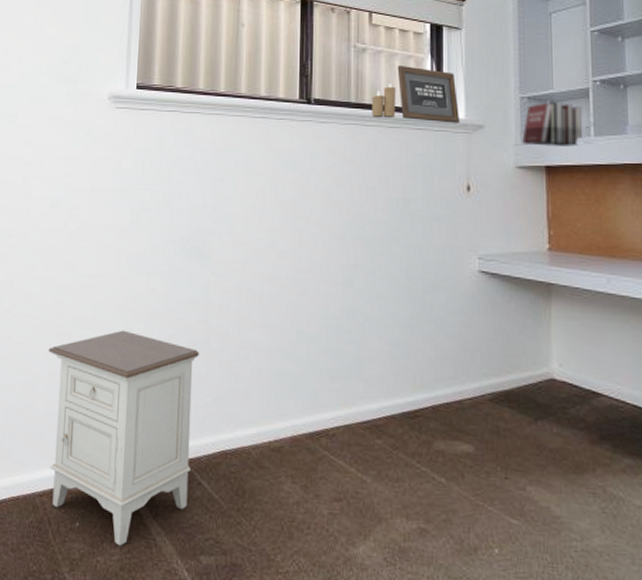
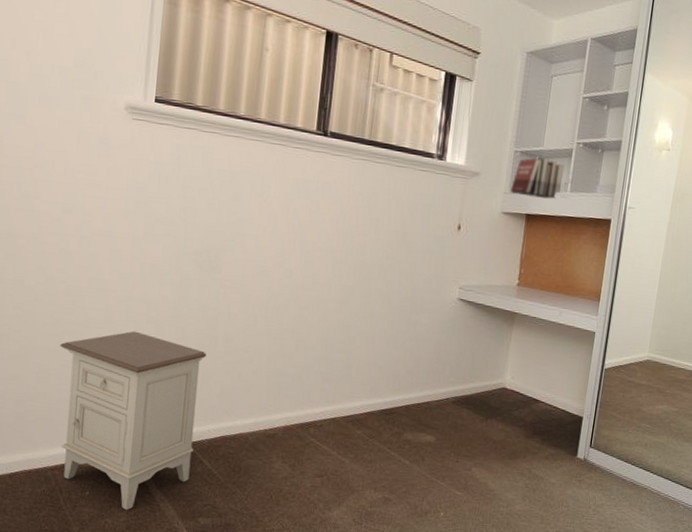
candle: present [372,83,396,118] -> none [382,125,407,158]
picture frame: present [397,65,459,124] -> none [409,108,461,169]

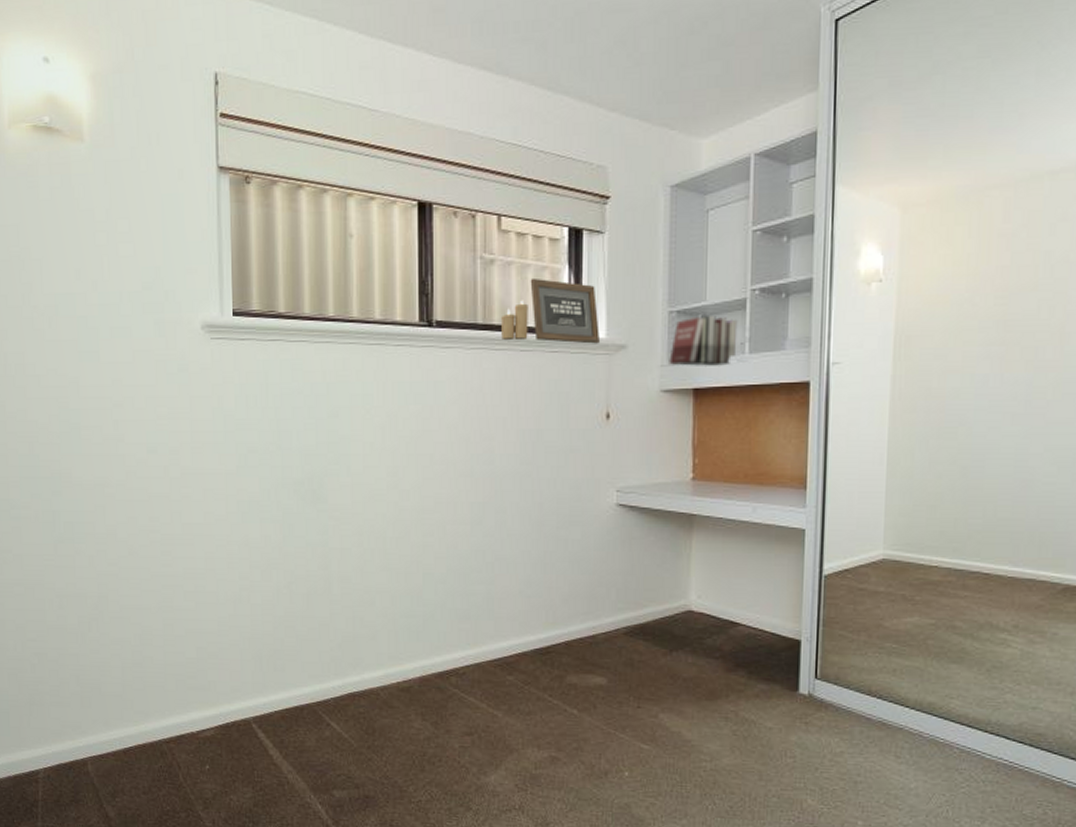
nightstand: present [60,331,206,511] -> none [161,579,321,785]
candle: none [382,125,407,158] -> present [501,300,528,341]
picture frame: none [409,108,461,169] -> present [530,277,600,344]

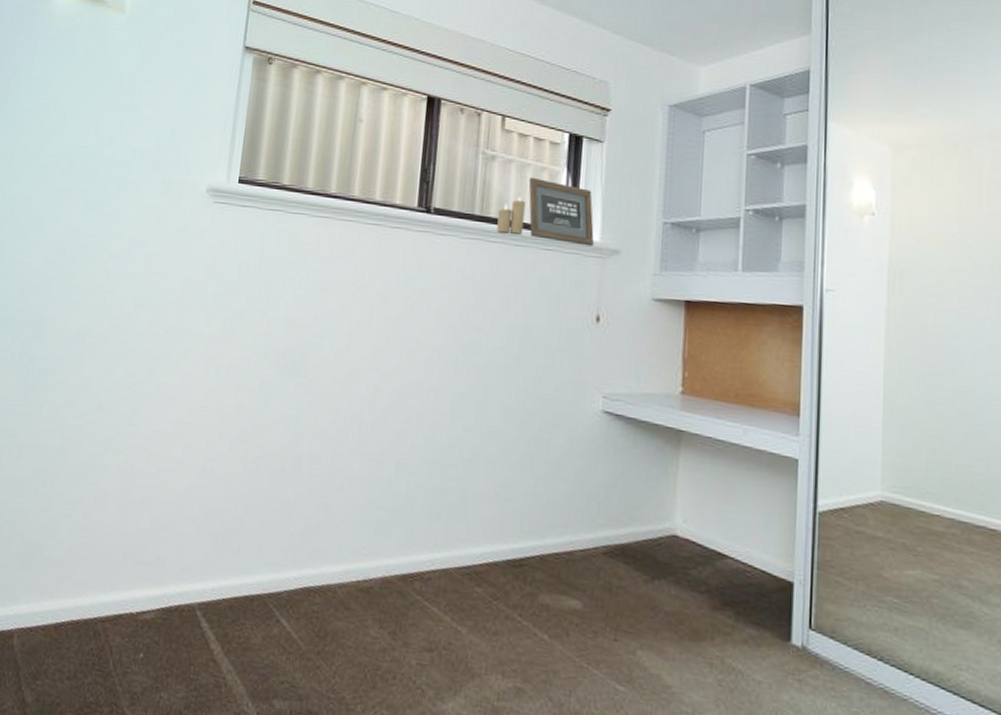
books: present [669,316,738,366] -> none [661,230,731,281]

